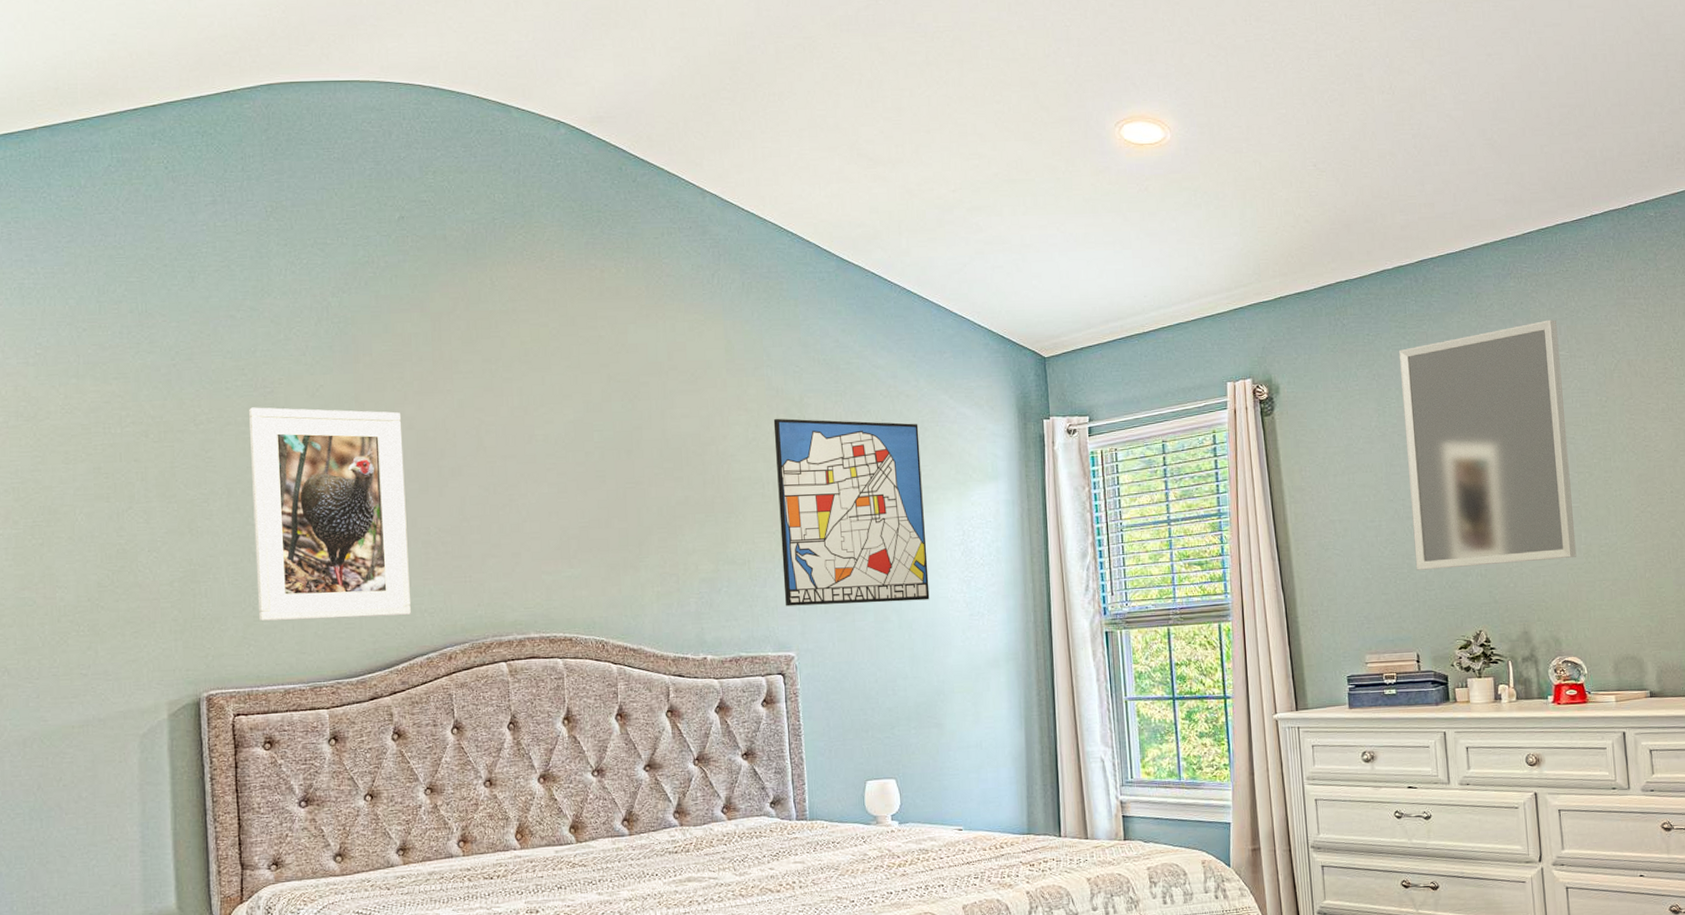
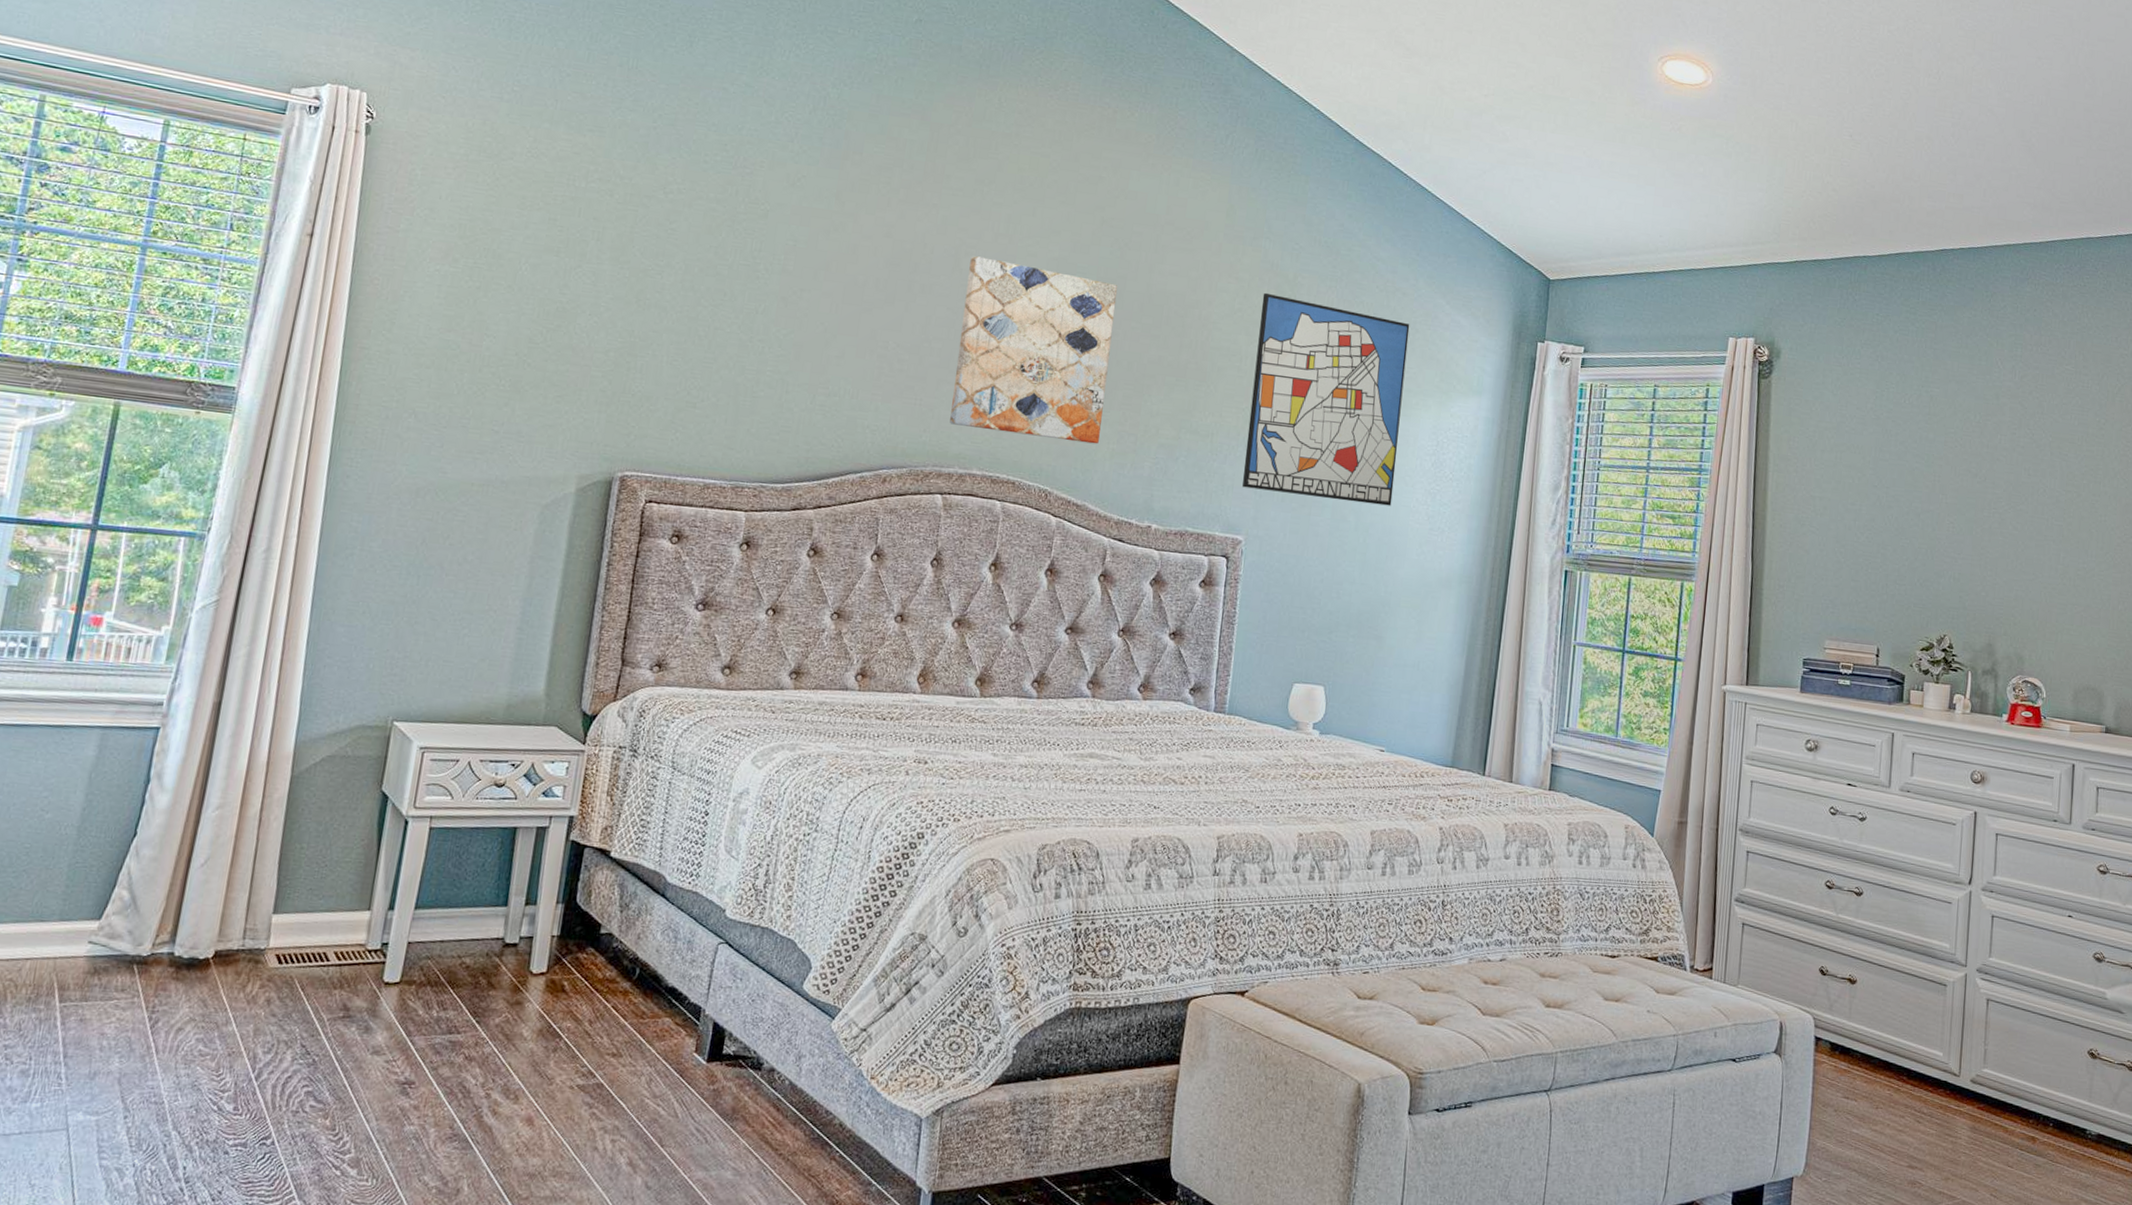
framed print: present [249,407,411,622] -> none [692,185,880,429]
wall art: none [492,432,643,595] -> present [949,256,1118,444]
home mirror: present [1398,319,1577,570] -> none [1889,331,2068,577]

